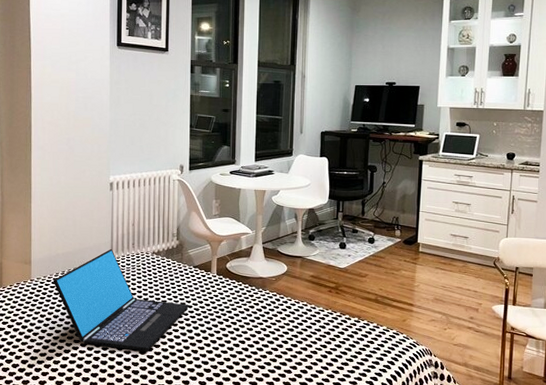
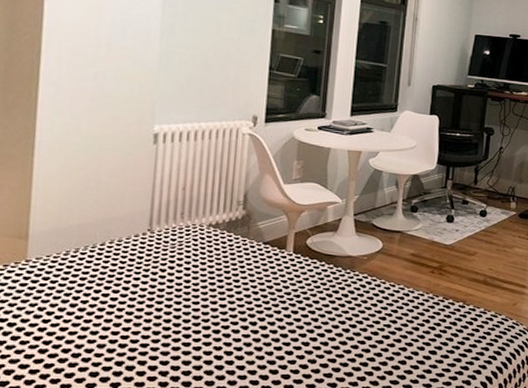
laptop: present [53,248,189,352] -> none [60,219,254,352]

